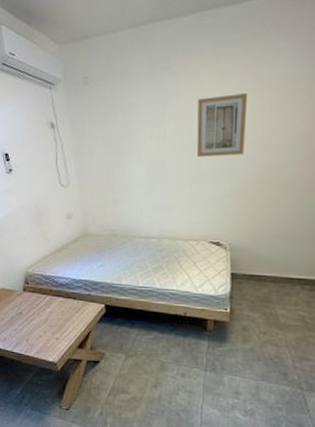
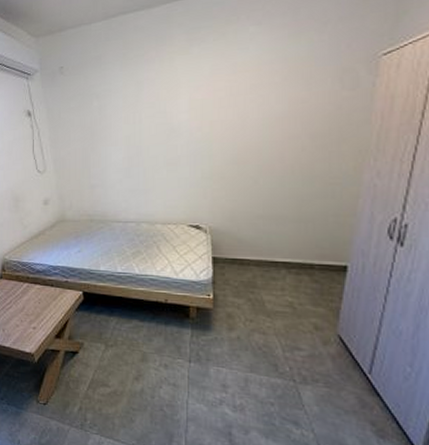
wall art: present [196,92,248,157] -> none [172,76,222,140]

